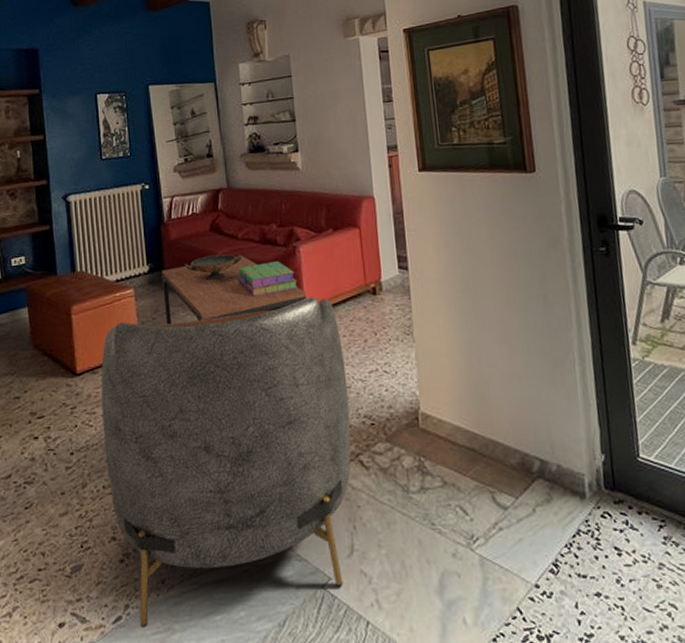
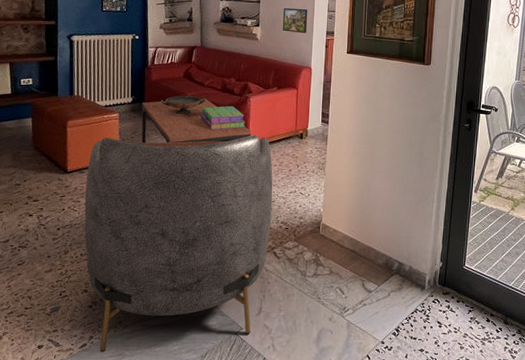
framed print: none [326,121,362,154] -> present [283,7,308,34]

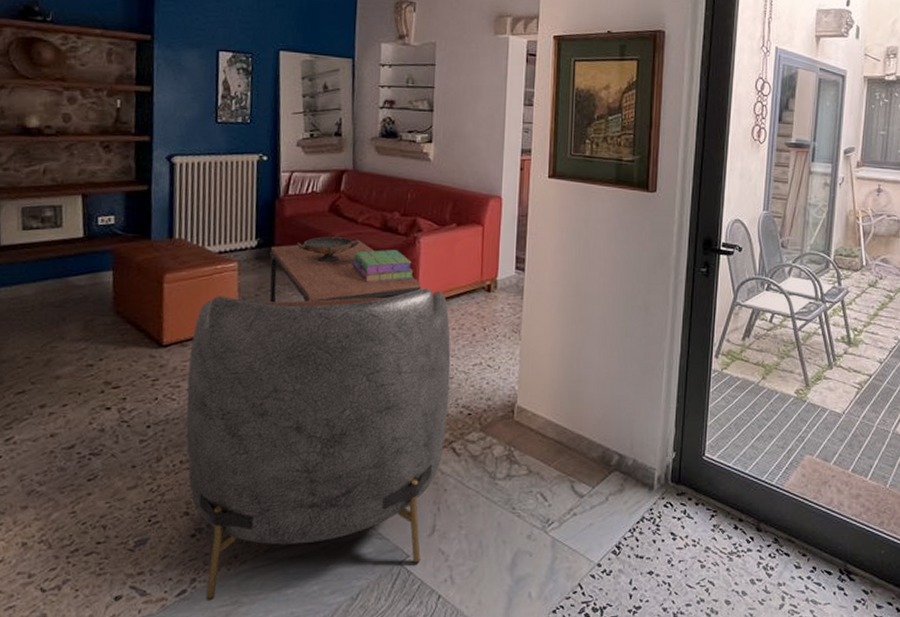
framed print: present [283,7,308,34] -> none [463,118,497,152]

